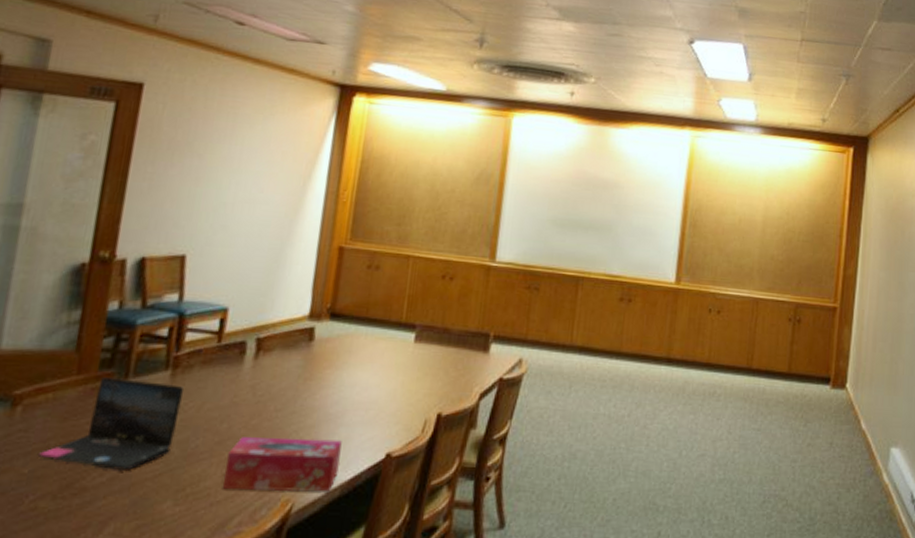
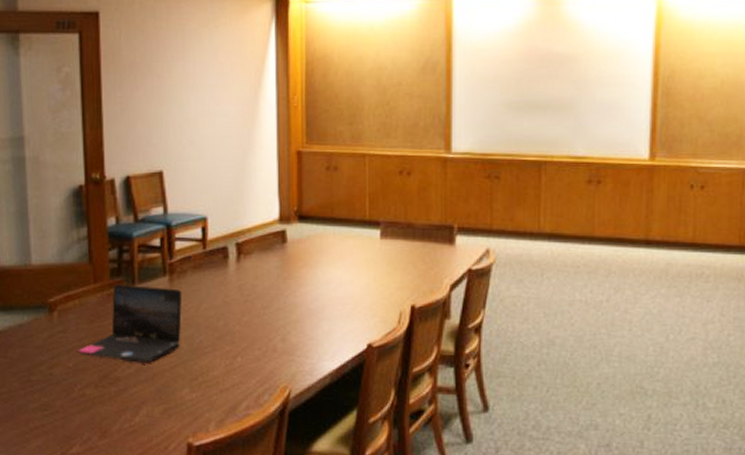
tissue box: present [223,437,342,493] -> none [228,332,327,380]

